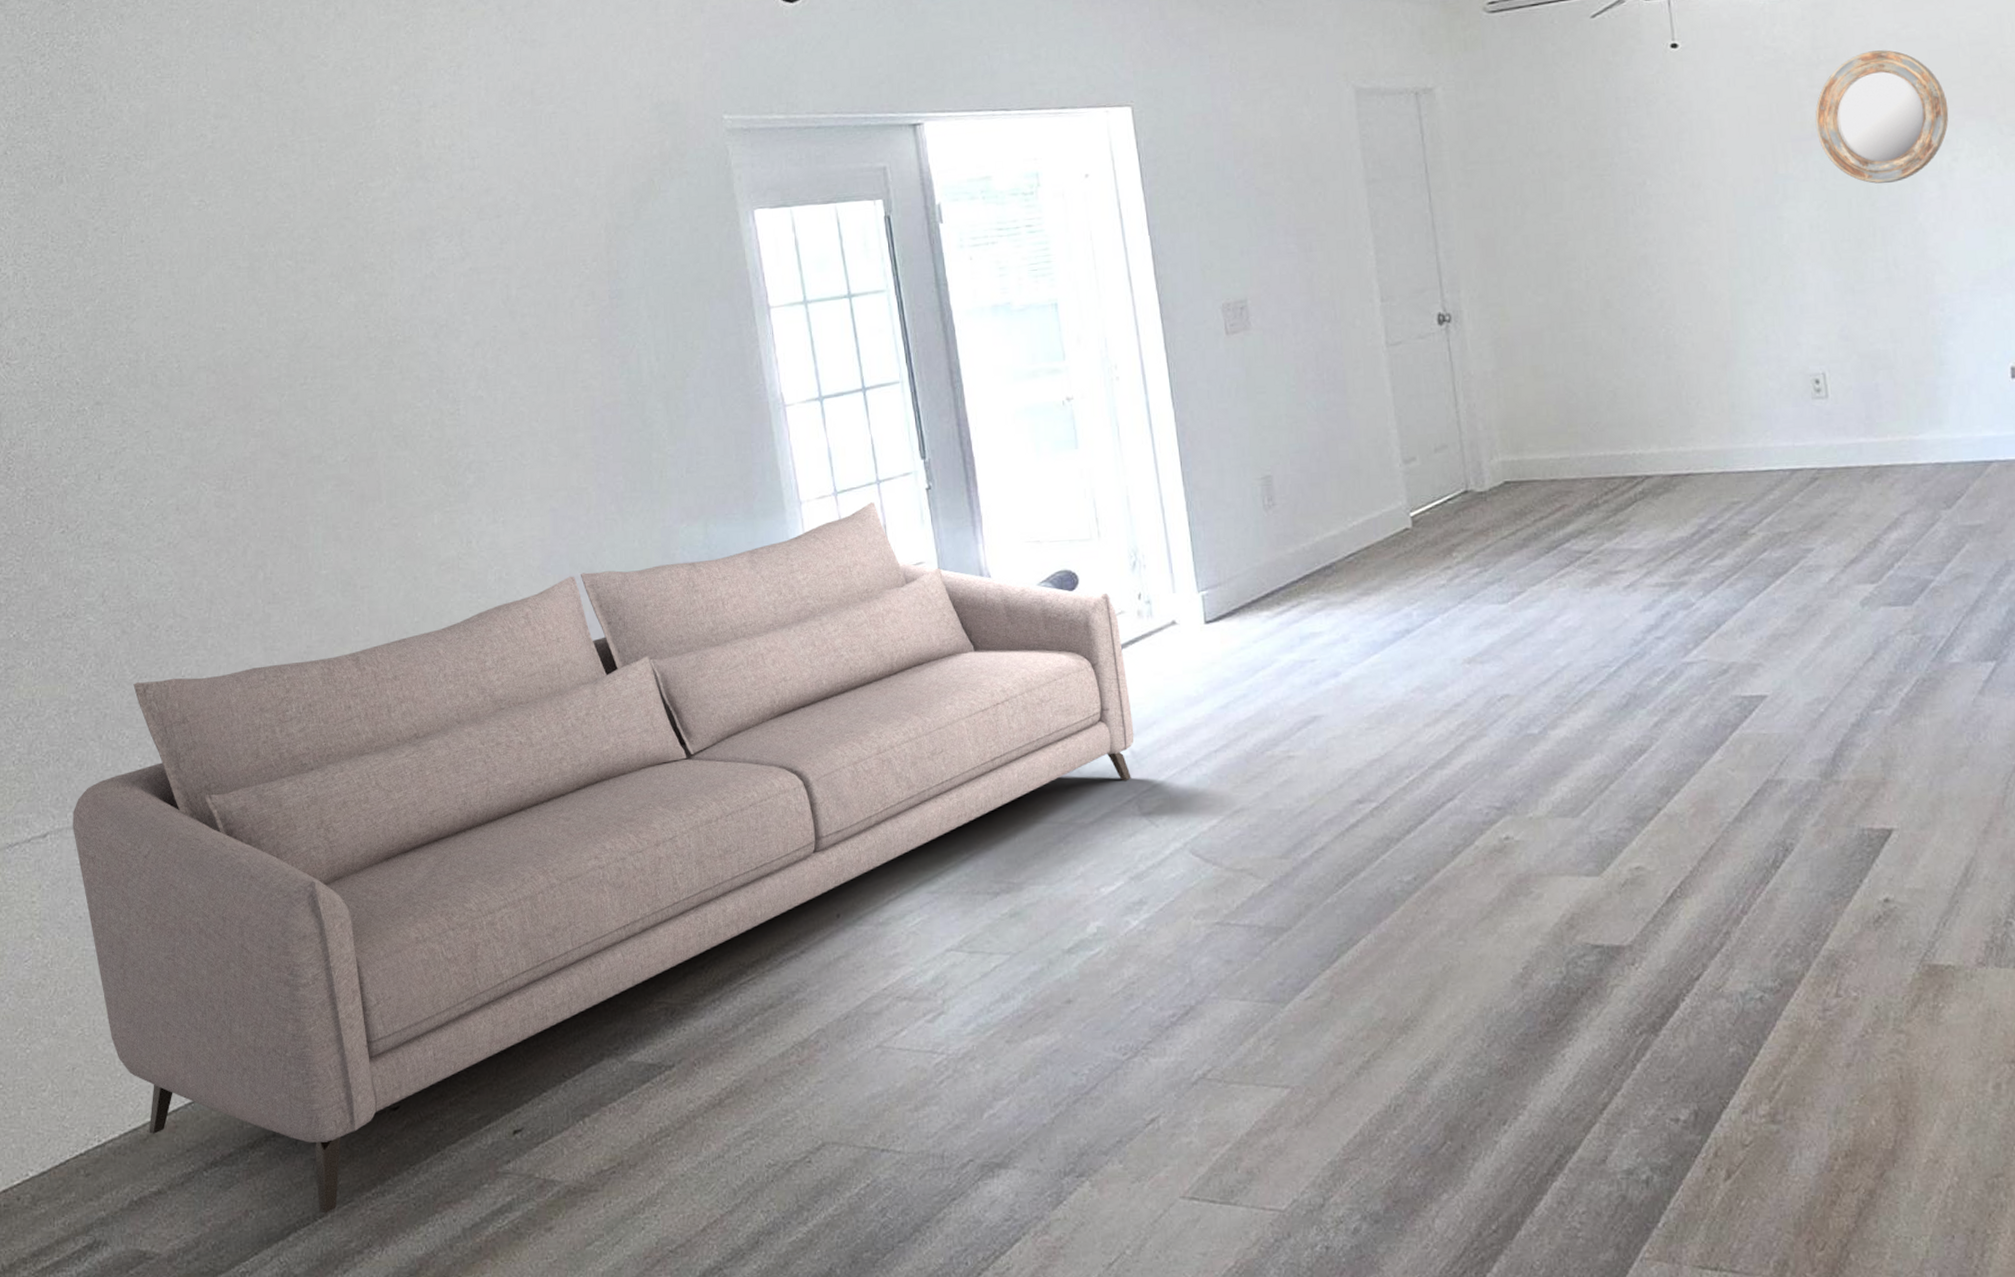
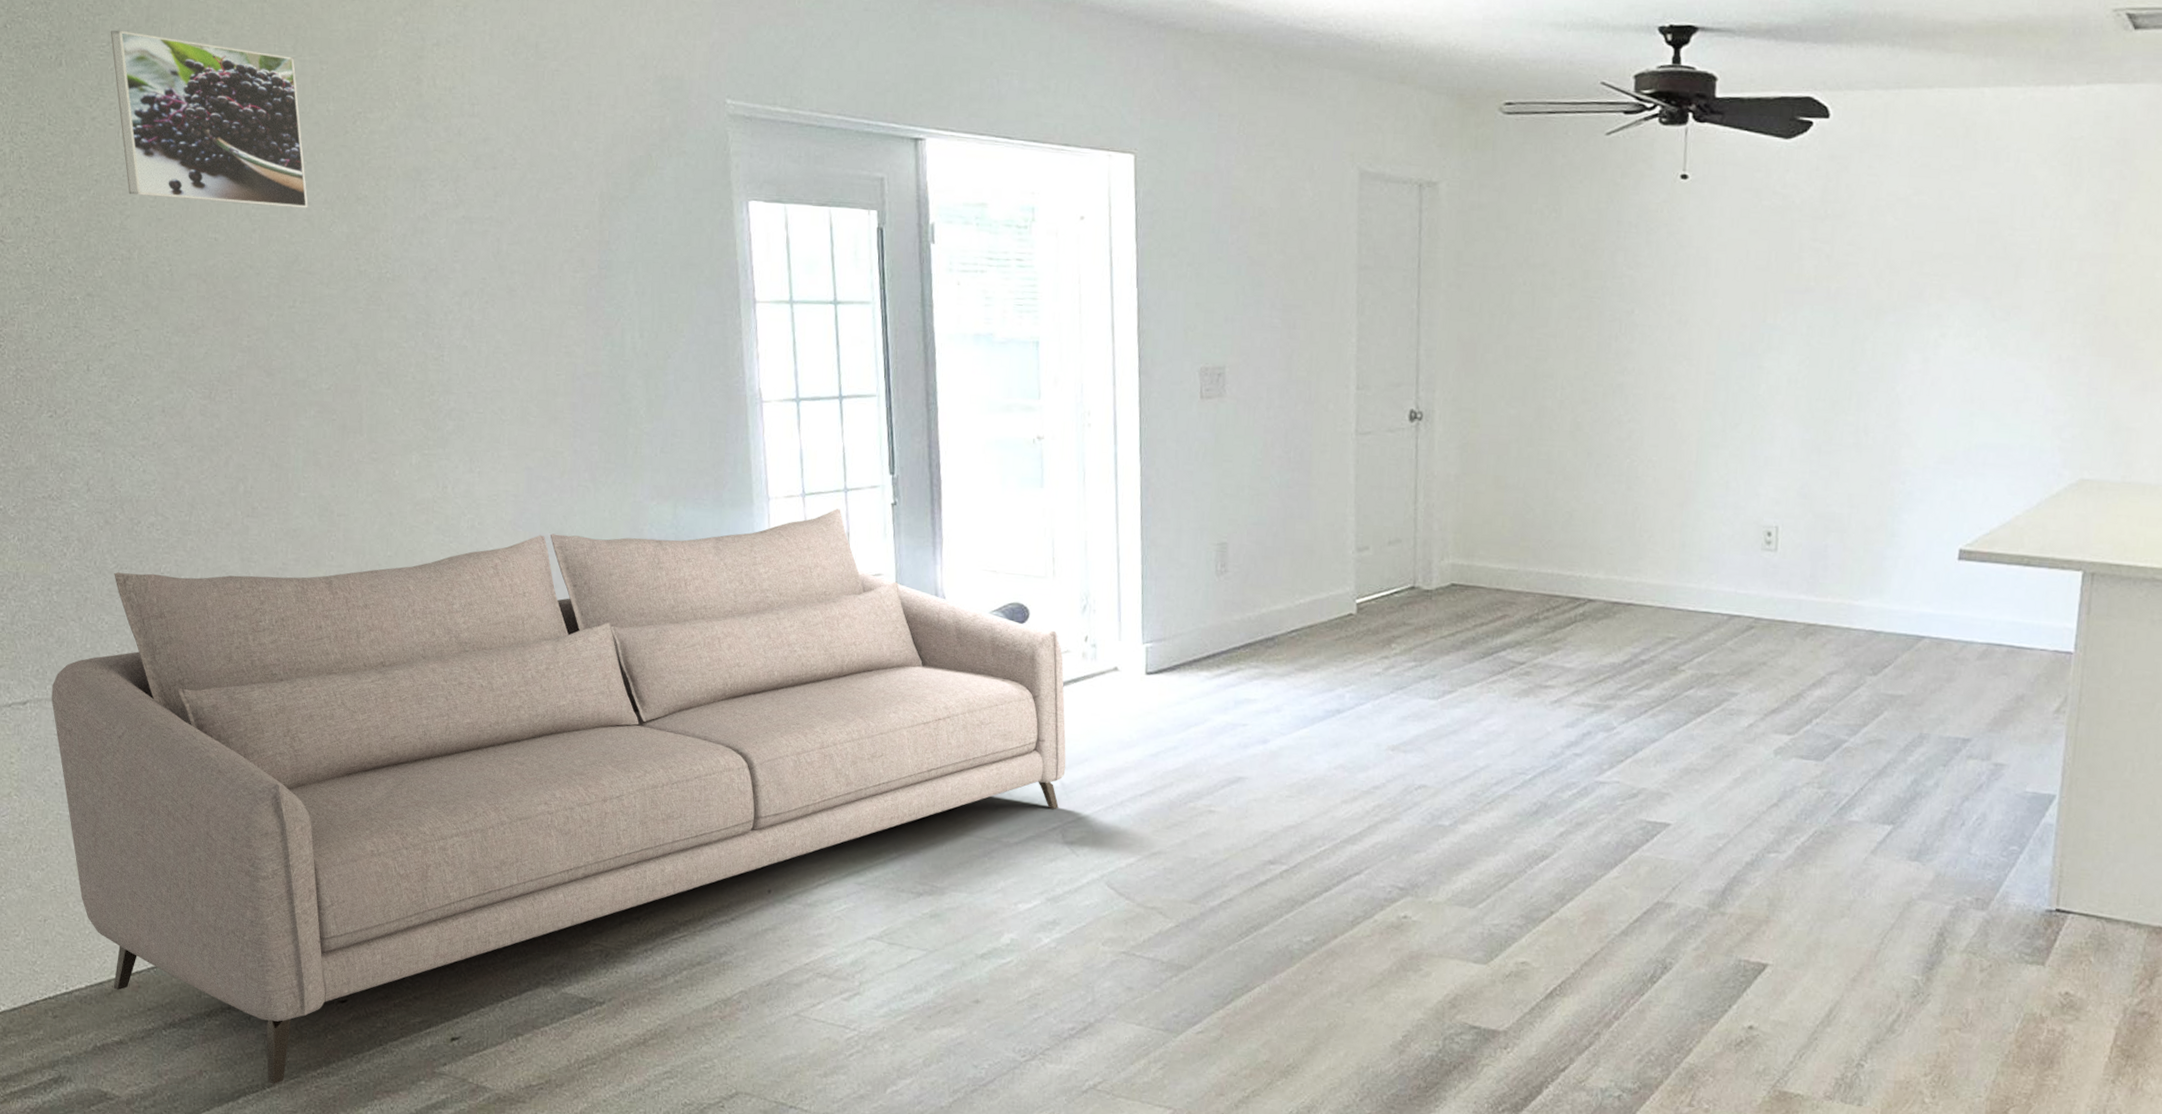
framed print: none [109,139,315,298] -> present [110,30,308,208]
home mirror: present [1815,50,1949,184] -> none [1811,213,1946,349]

